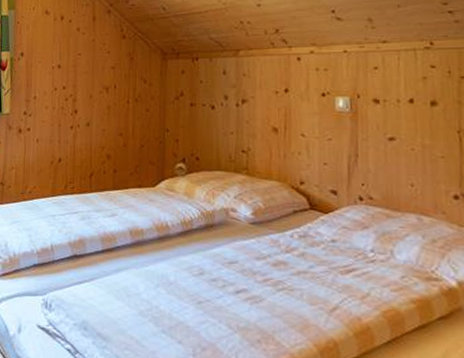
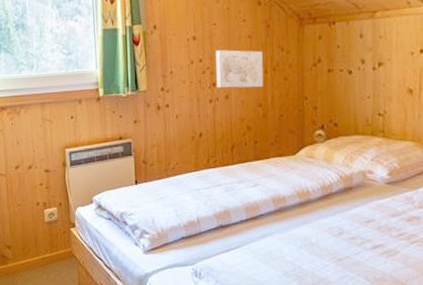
wall art: none [79,79,125,117] -> present [216,50,264,88]

